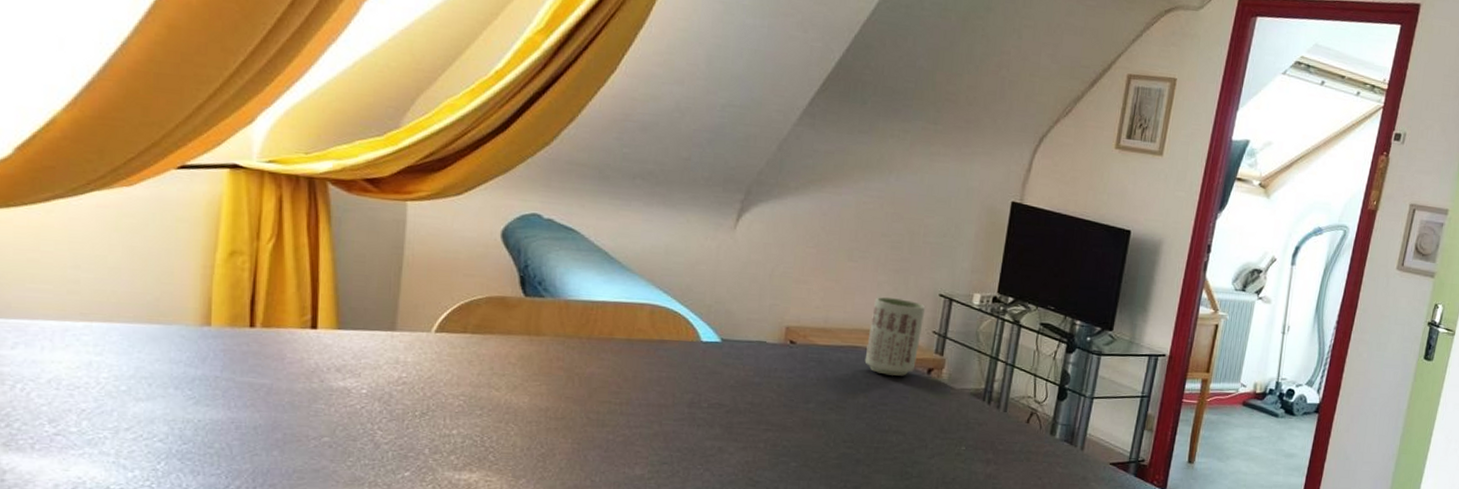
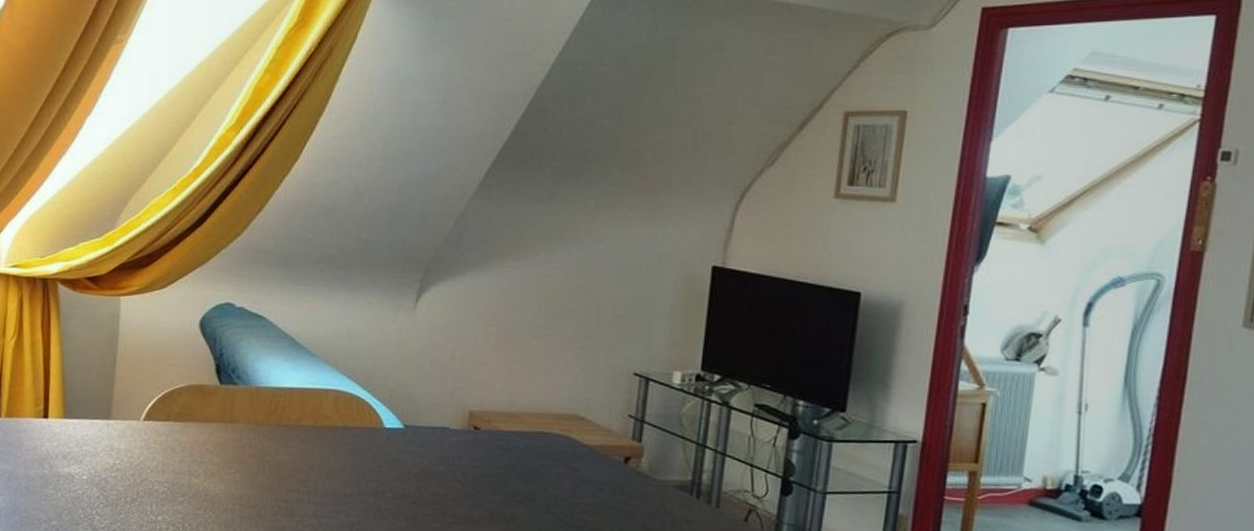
cup: present [864,296,926,376] -> none [554,377,619,466]

